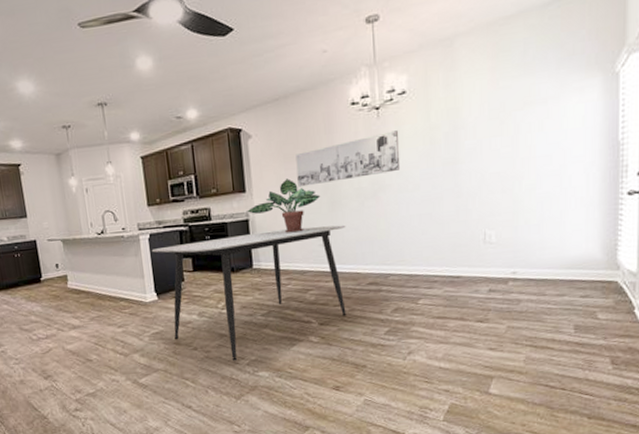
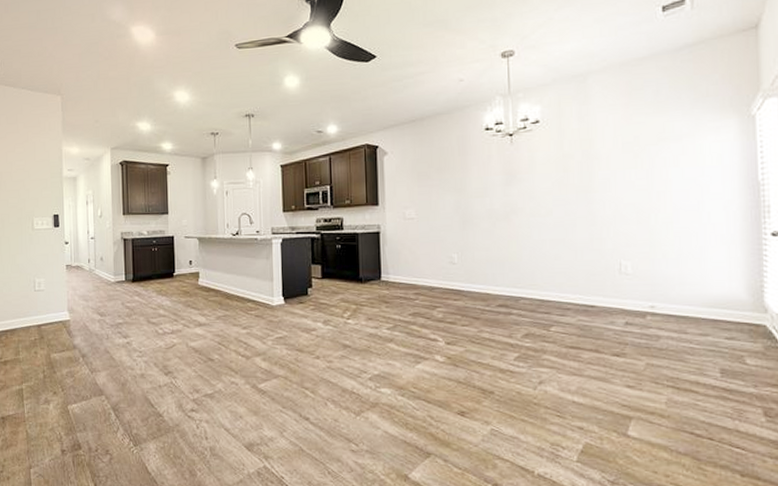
dining table: present [151,225,346,361] -> none [282,243,477,374]
potted plant: present [247,179,321,233] -> none [379,195,452,248]
wall art: present [295,130,401,187] -> none [429,157,533,204]

